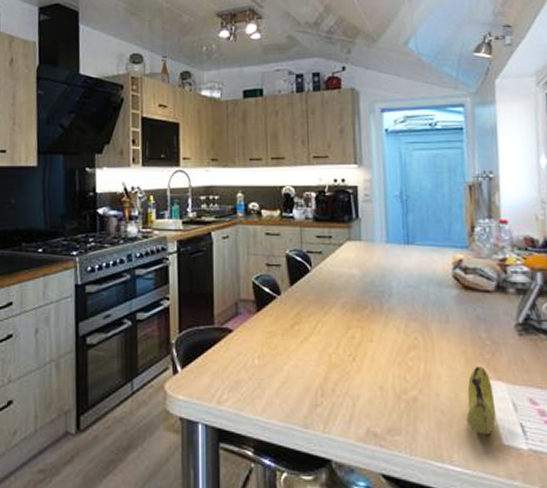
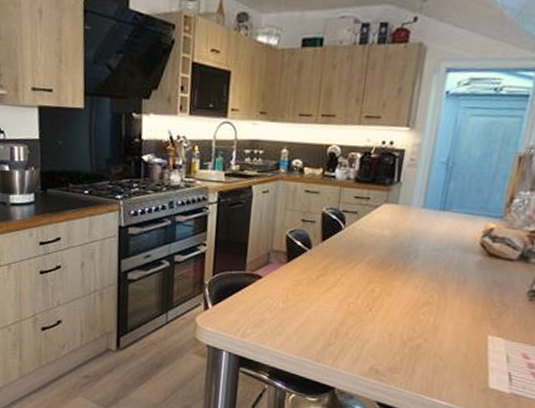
fruit: present [466,367,496,435] -> none [461,324,493,379]

